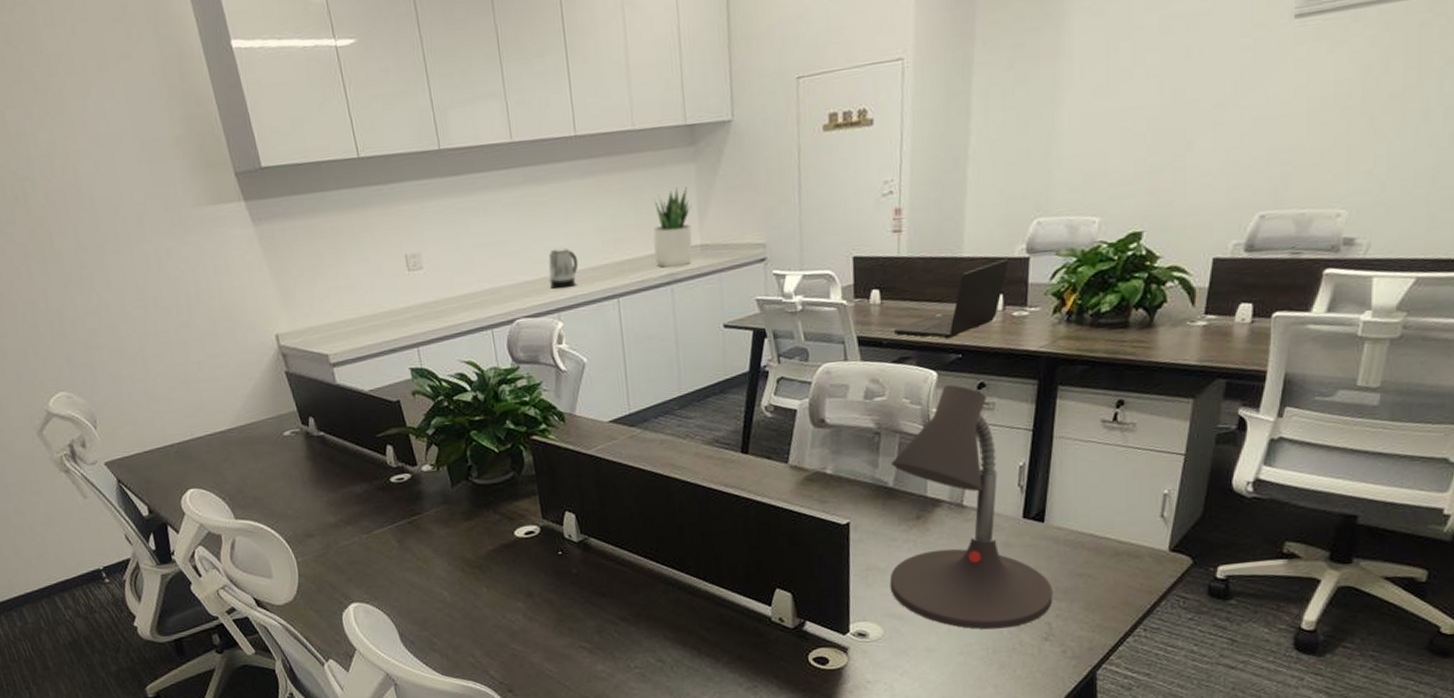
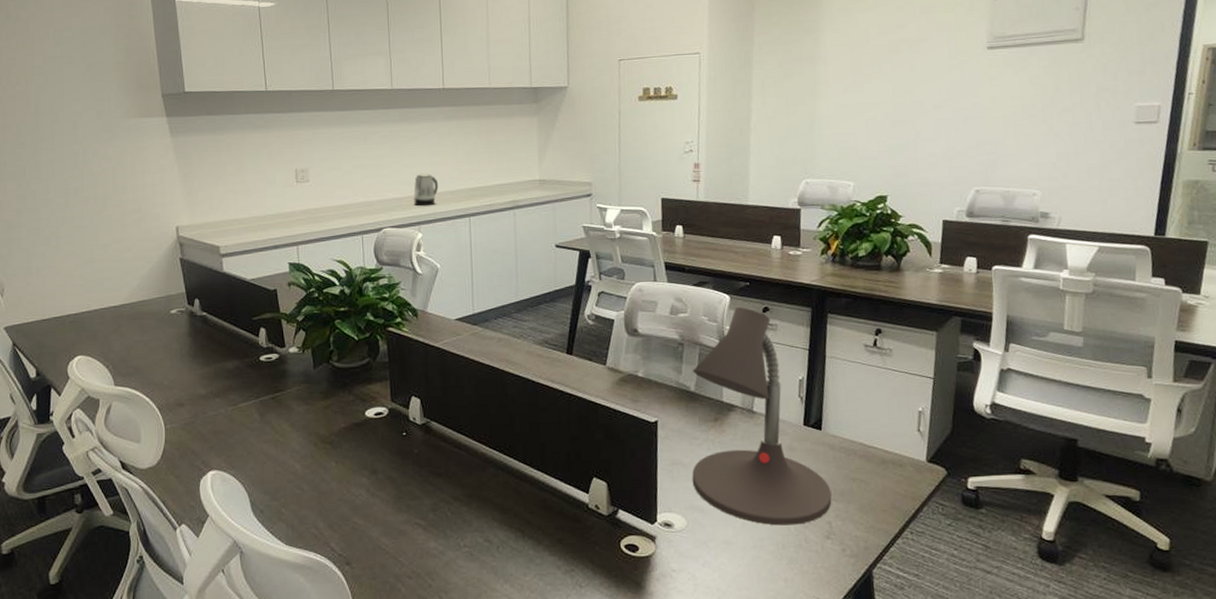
planter: present [653,186,692,268] -> none [501,133,533,196]
laptop: present [894,258,1009,338] -> none [694,208,785,268]

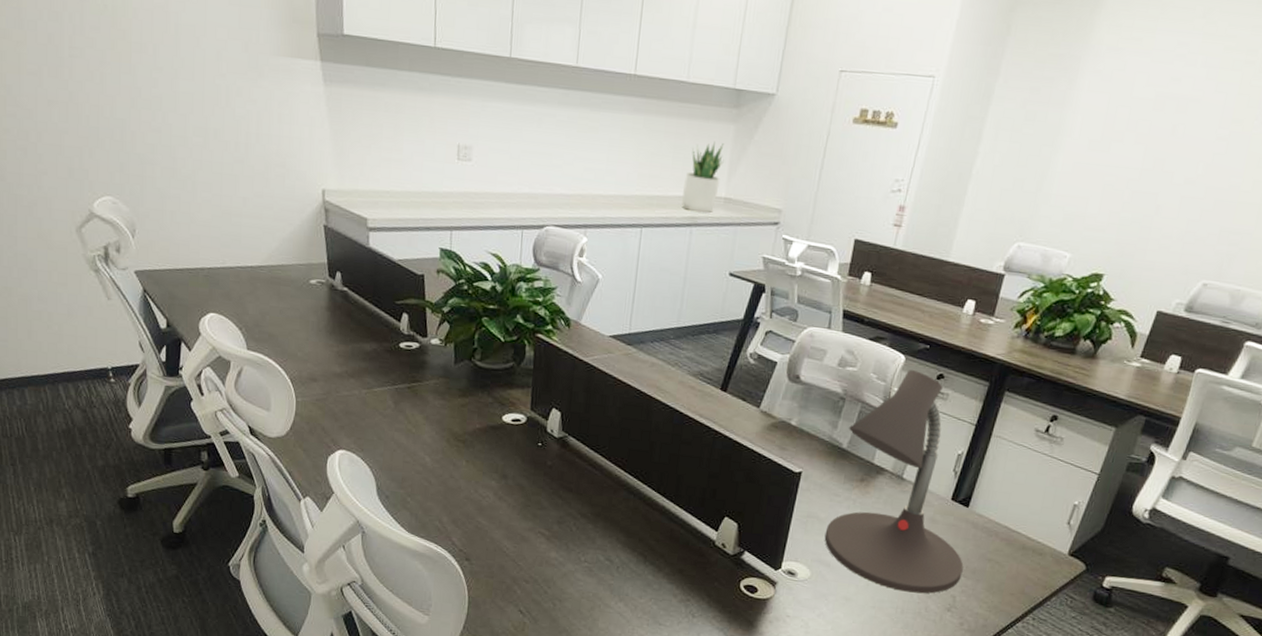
kettle: present [413,174,439,207] -> none [583,171,614,209]
planter: none [501,133,533,196] -> present [682,141,725,213]

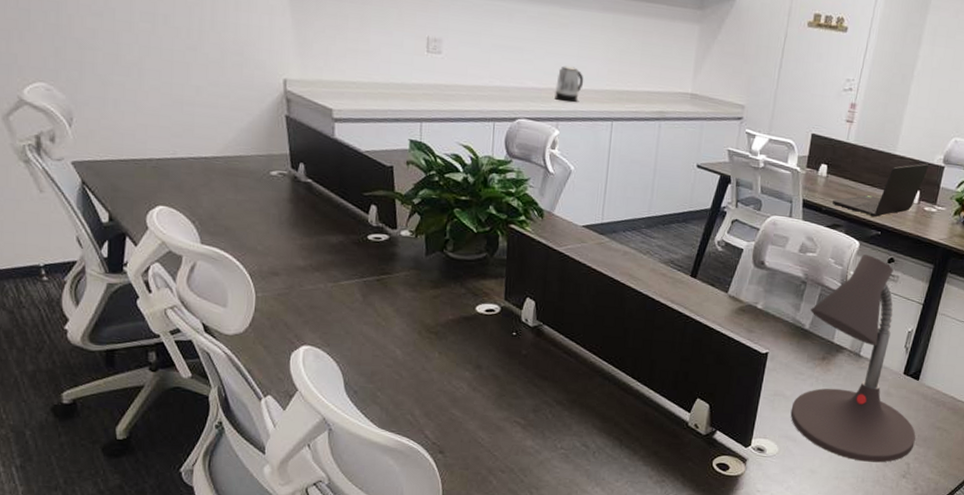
kettle: none [583,171,614,209] -> present [555,65,584,103]
planter: present [682,141,725,213] -> none [650,40,690,108]
laptop: none [876,271,987,329] -> present [832,163,929,217]

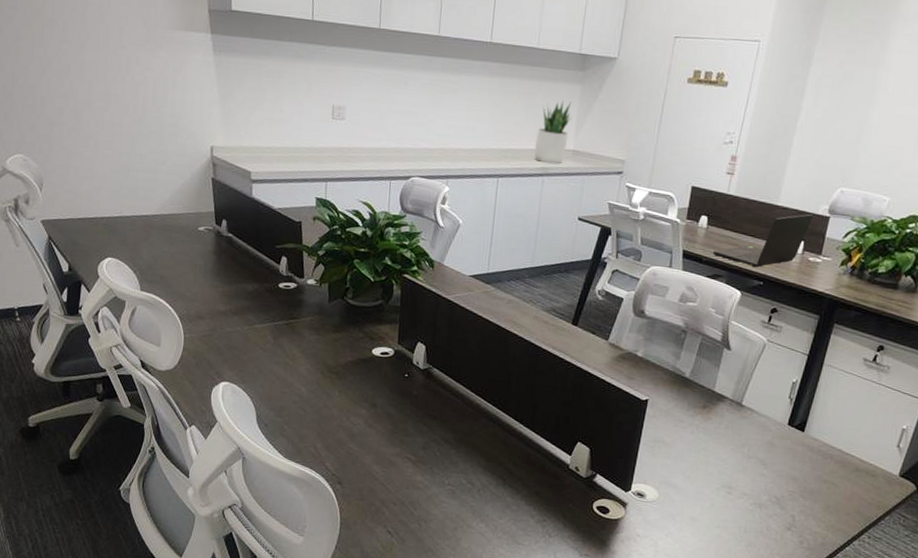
kettle: present [555,65,584,103] -> none [445,127,472,161]
planter: none [650,40,690,108] -> present [534,100,572,164]
desk lamp: present [790,254,916,463] -> none [671,304,801,514]

